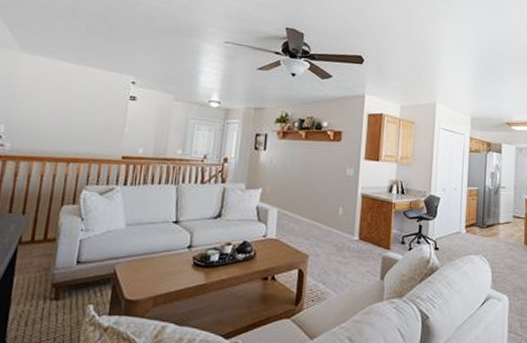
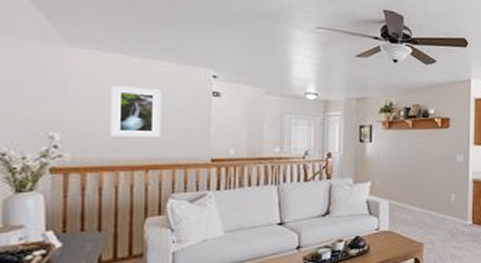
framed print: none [43,87,89,134] -> present [111,86,162,137]

